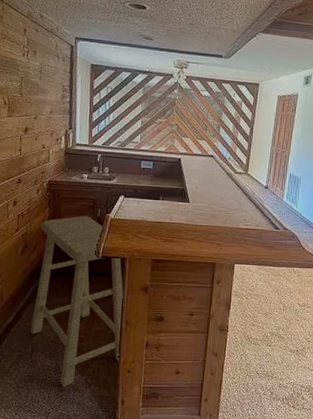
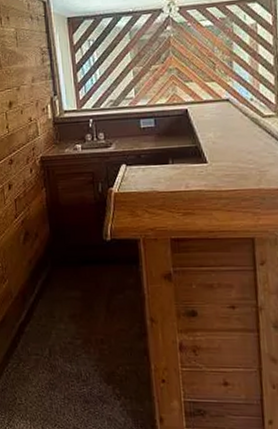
stool: present [31,215,124,387] -> none [39,192,151,398]

